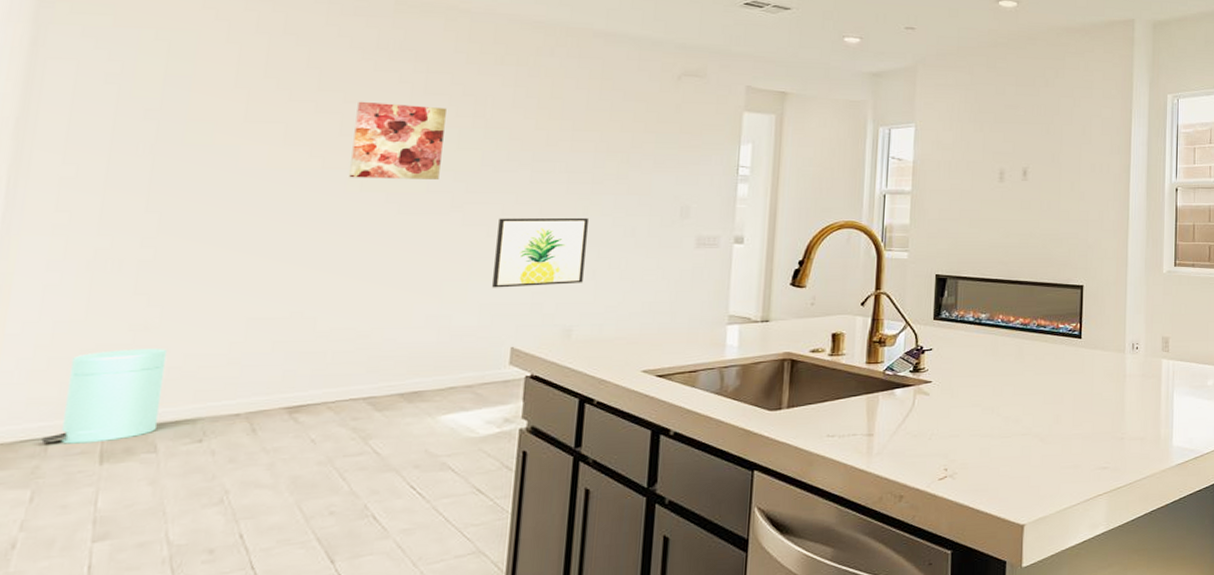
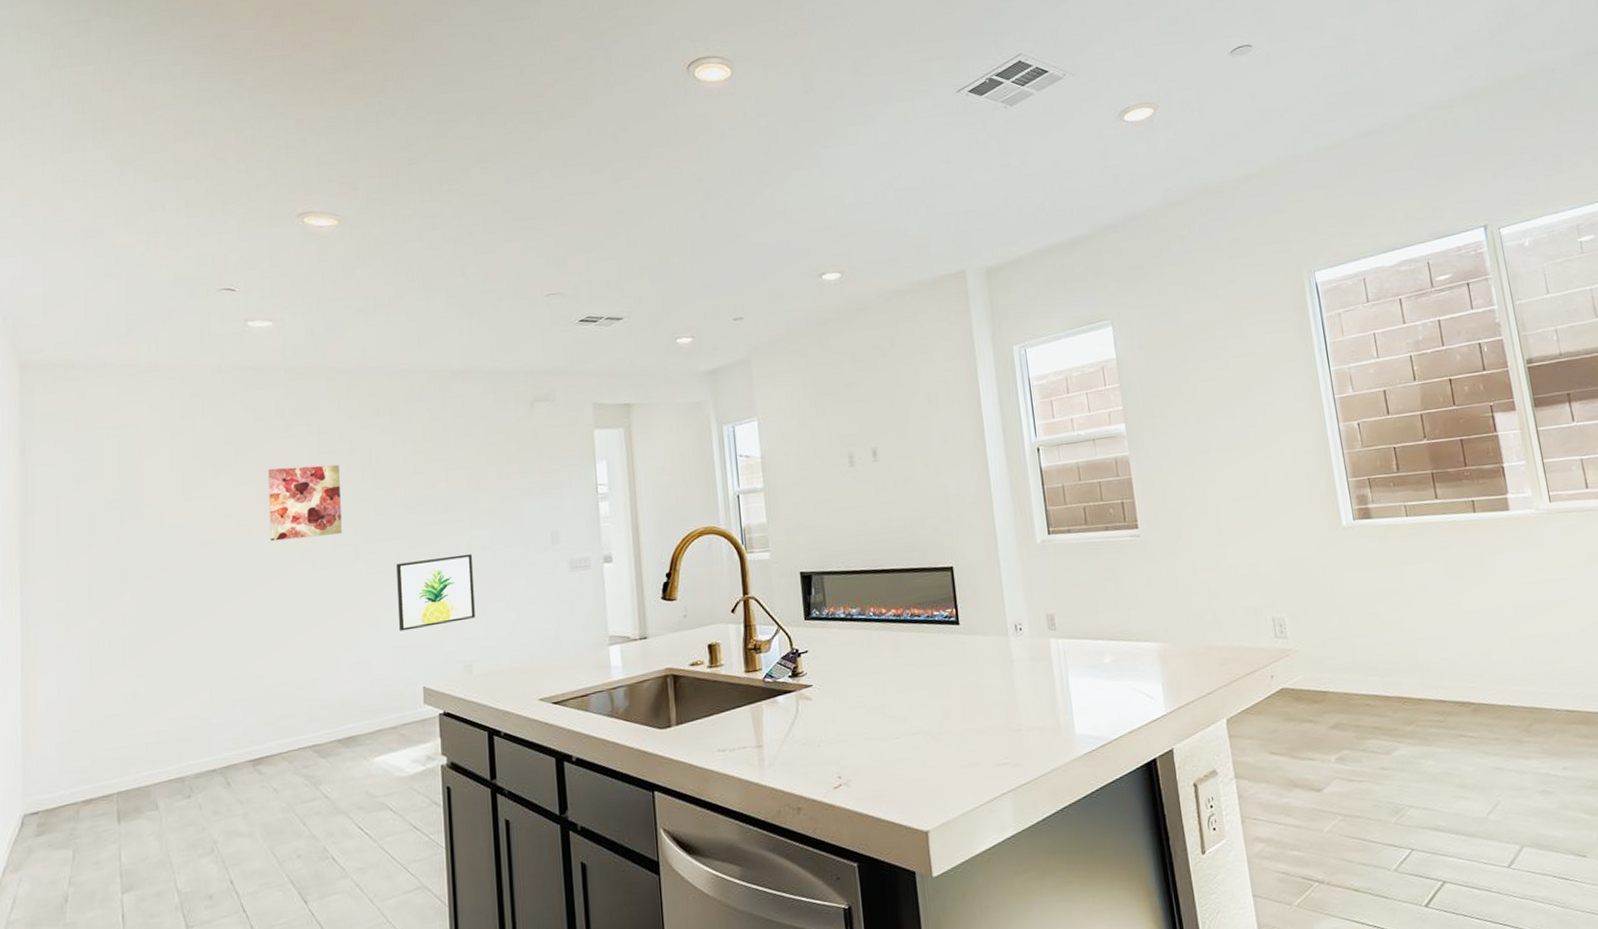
trash can: present [41,349,168,444] -> none [74,715,156,808]

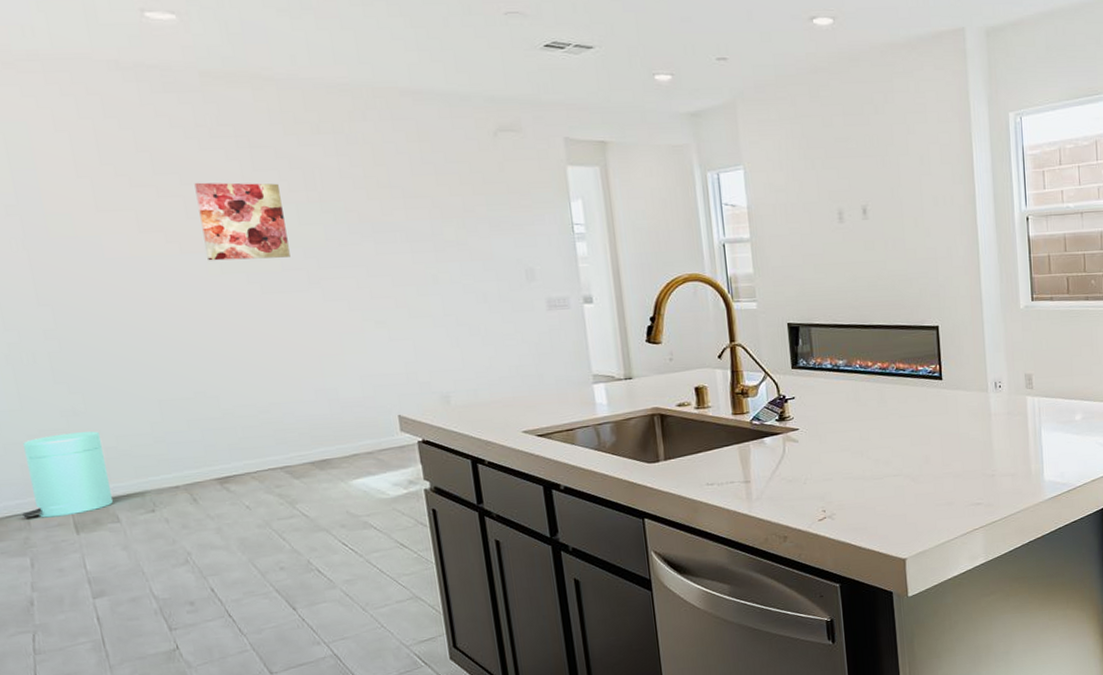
trash can: none [74,715,156,808] -> present [22,431,114,518]
wall art: present [396,553,475,631] -> none [356,286,449,360]

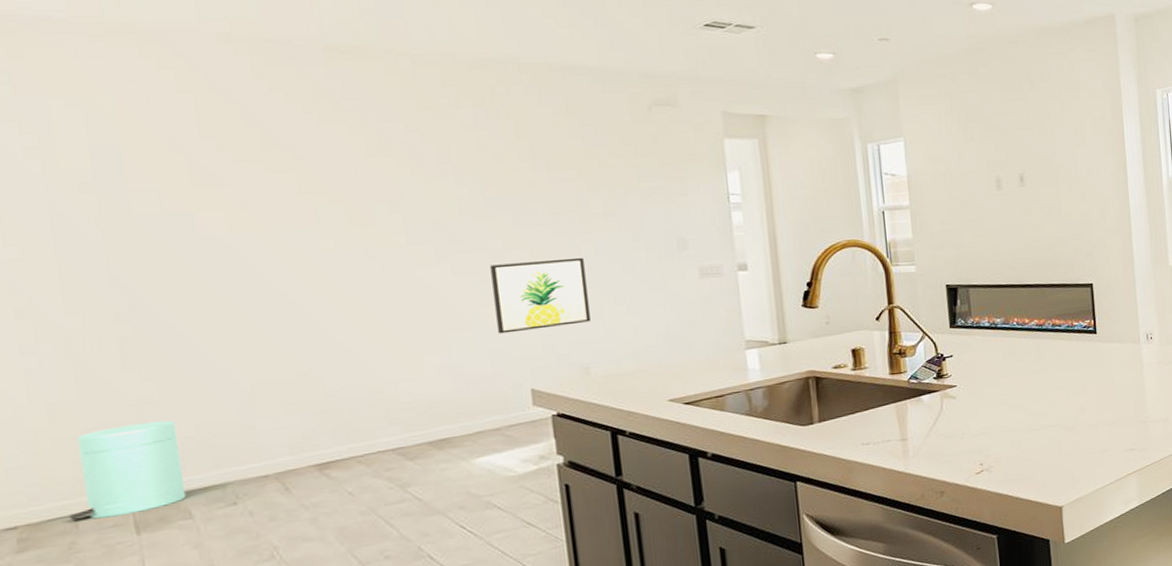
wall art: present [194,182,290,261] -> none [310,156,417,237]
wall art: none [356,286,449,360] -> present [490,257,591,334]

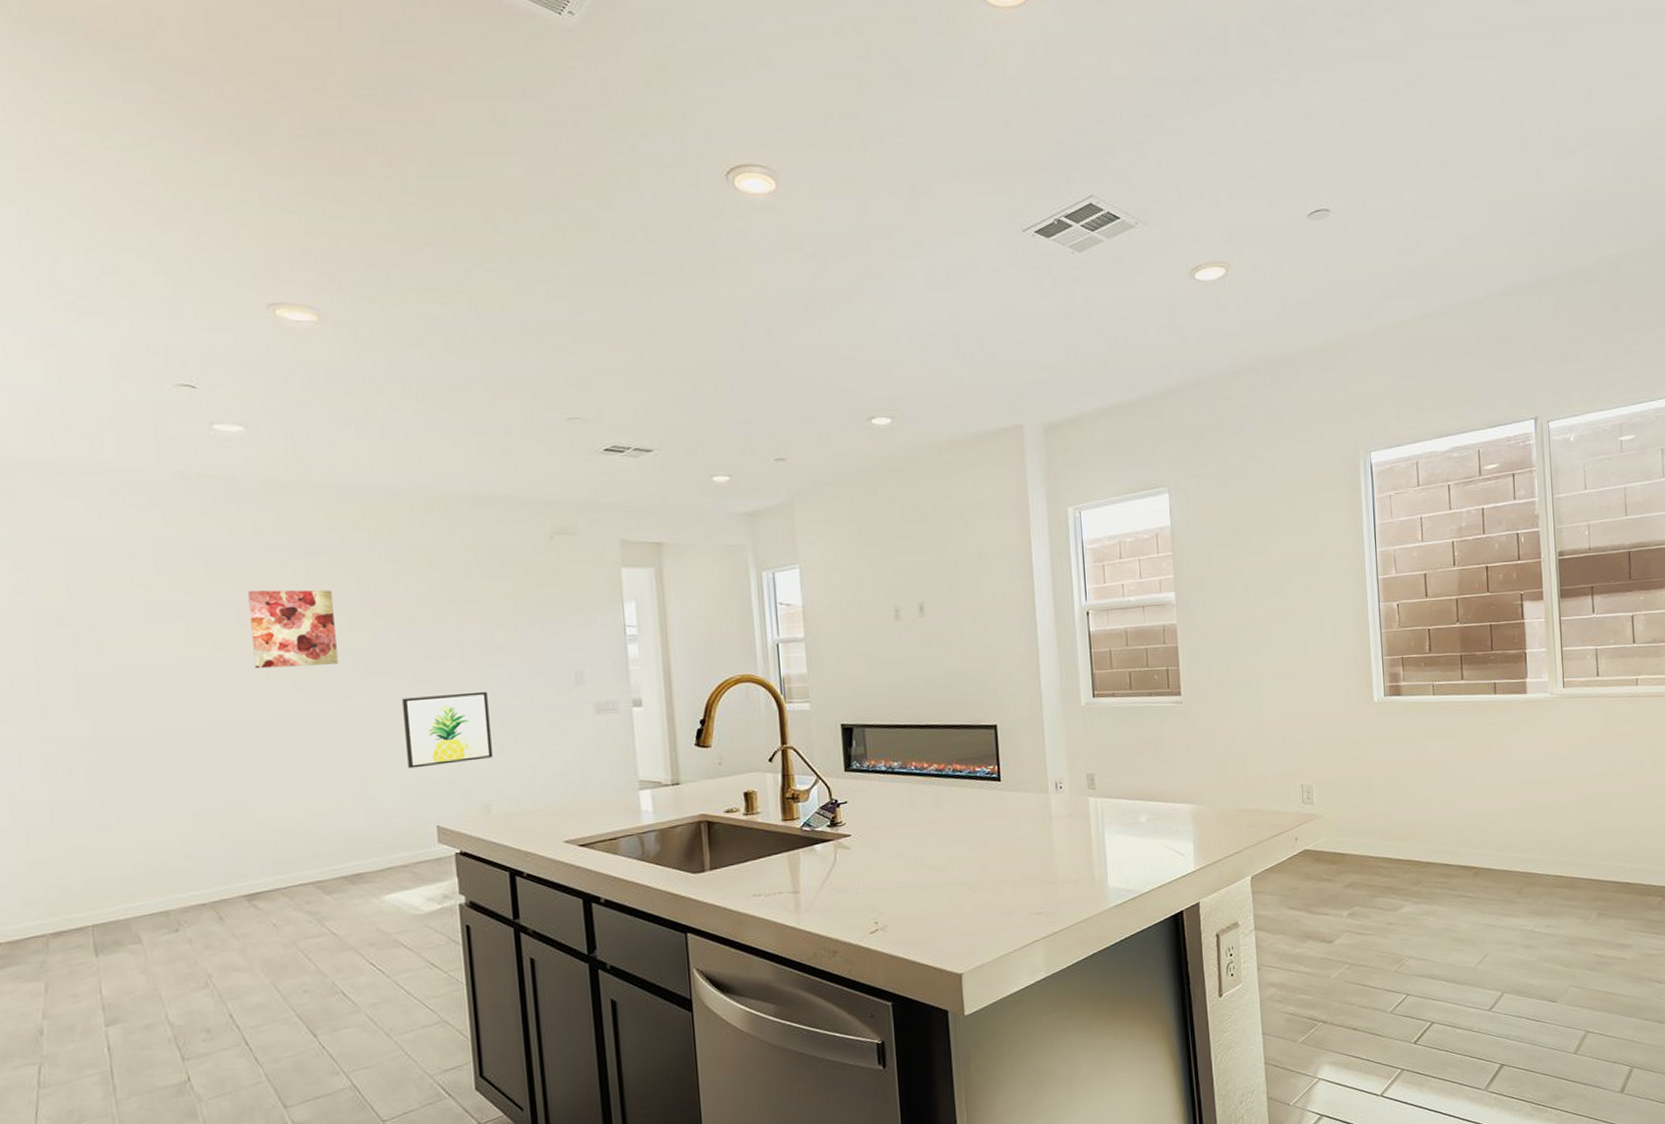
trash can: present [69,420,187,520] -> none [41,846,137,940]
wall art: none [310,156,417,237] -> present [248,589,338,669]

